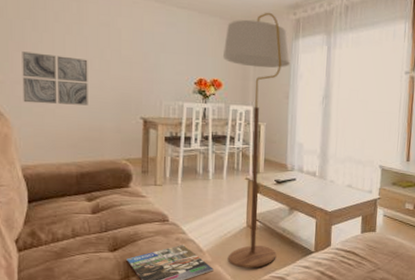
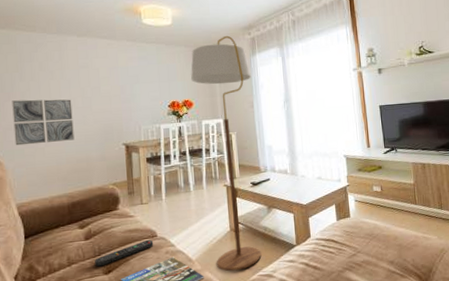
remote control: none [101,223,164,243] -> present [95,240,154,267]

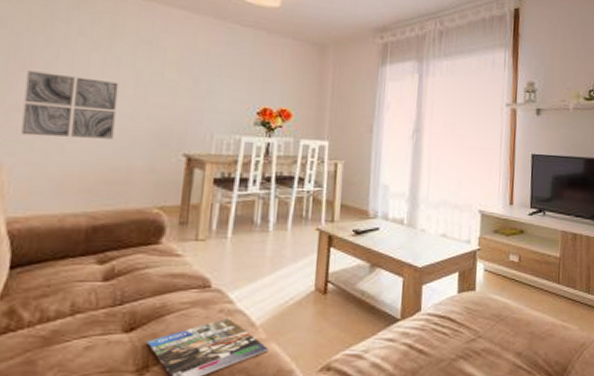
remote control: present [95,240,154,267] -> none [112,291,204,321]
floor lamp: present [191,35,262,272] -> none [288,34,376,346]

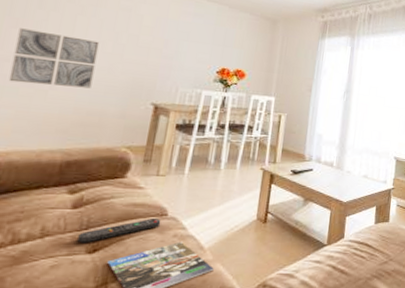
remote control: none [112,291,204,321] -> present [77,218,161,243]

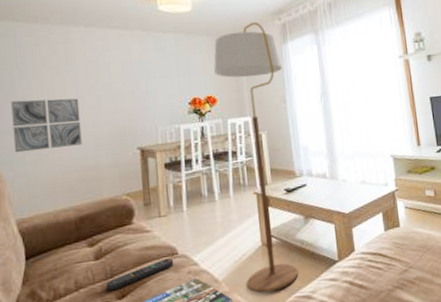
floor lamp: none [231,13,316,266] -> present [214,22,299,293]

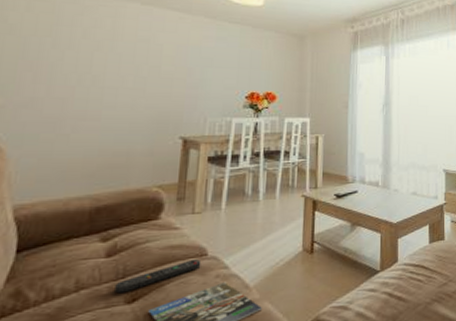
wall art: present [11,98,82,153] -> none [27,71,120,129]
floor lamp: present [214,22,299,293] -> none [278,26,349,302]

